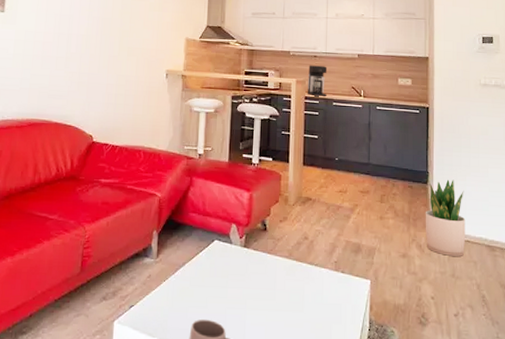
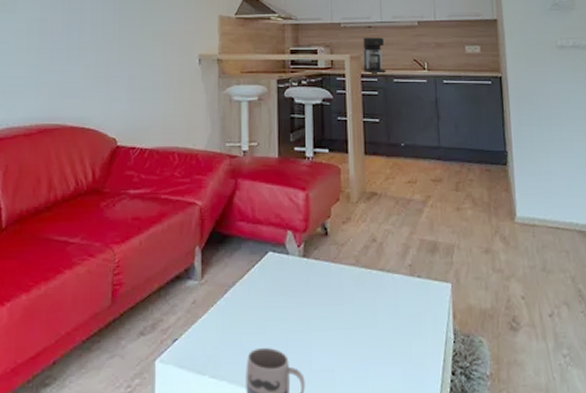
planter: present [425,179,466,257] -> none [507,158,555,248]

